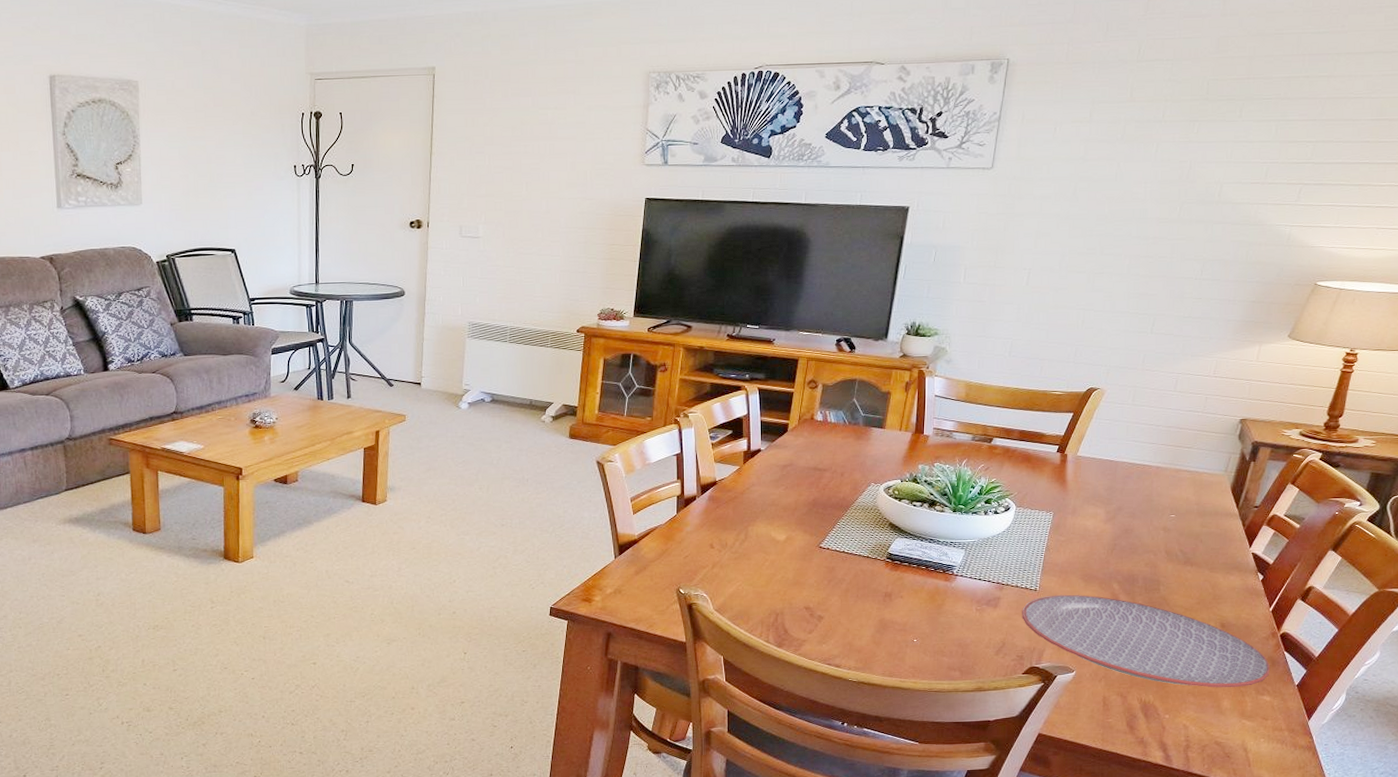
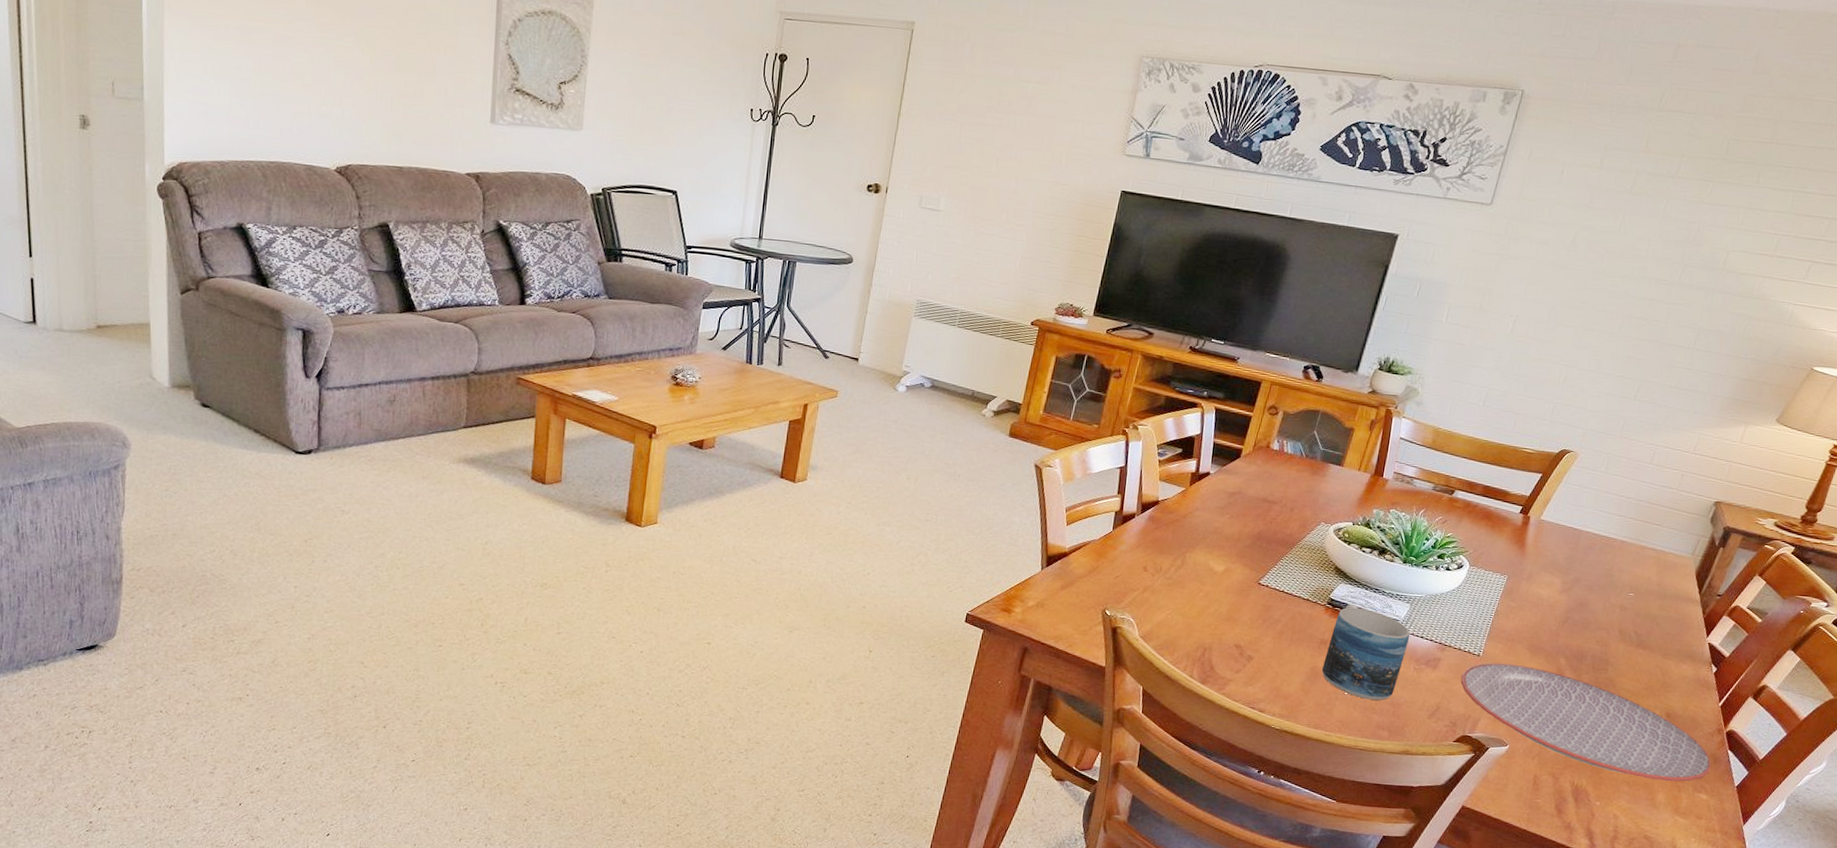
mug: none [889,556,969,644] -> present [1321,604,1411,700]

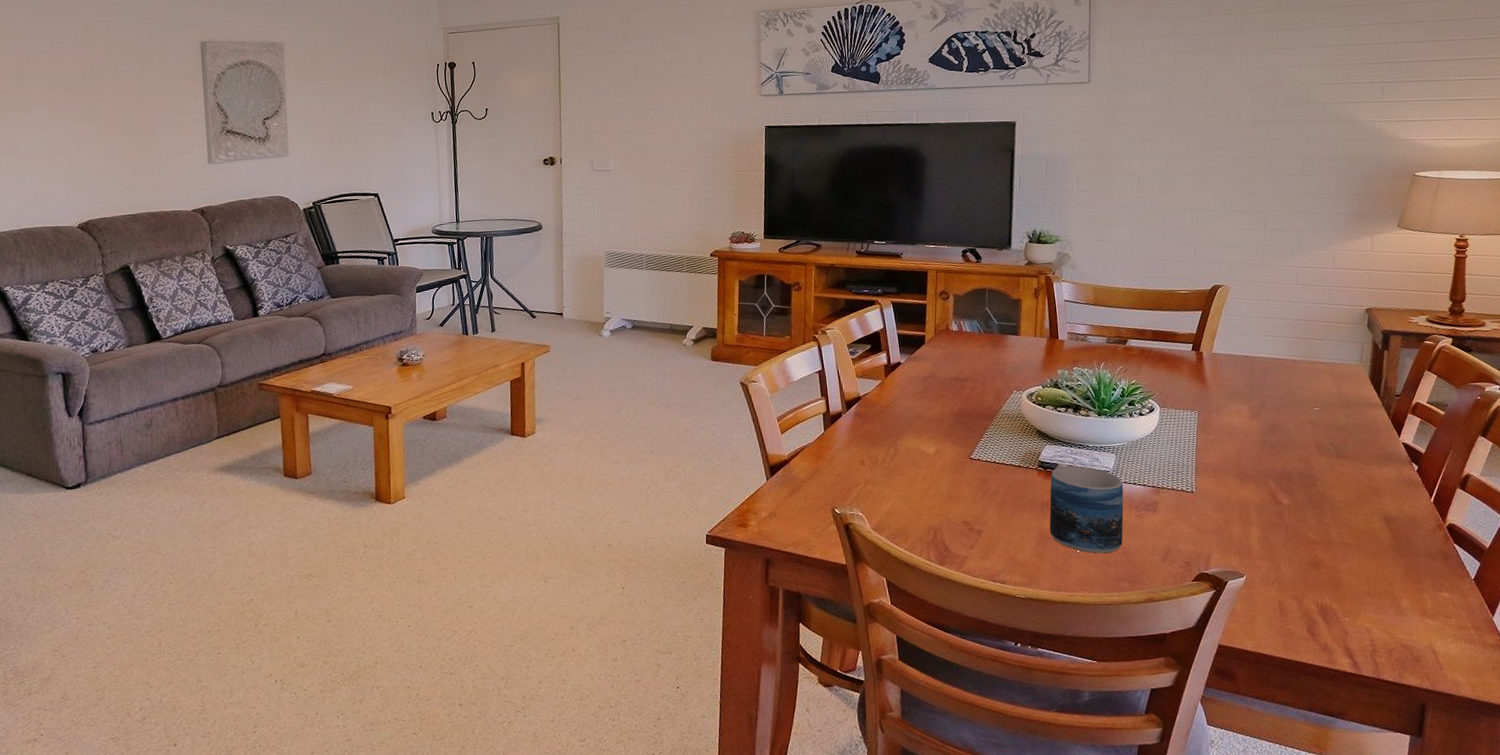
plate: present [1460,663,1711,782] -> none [1181,494,1443,586]

